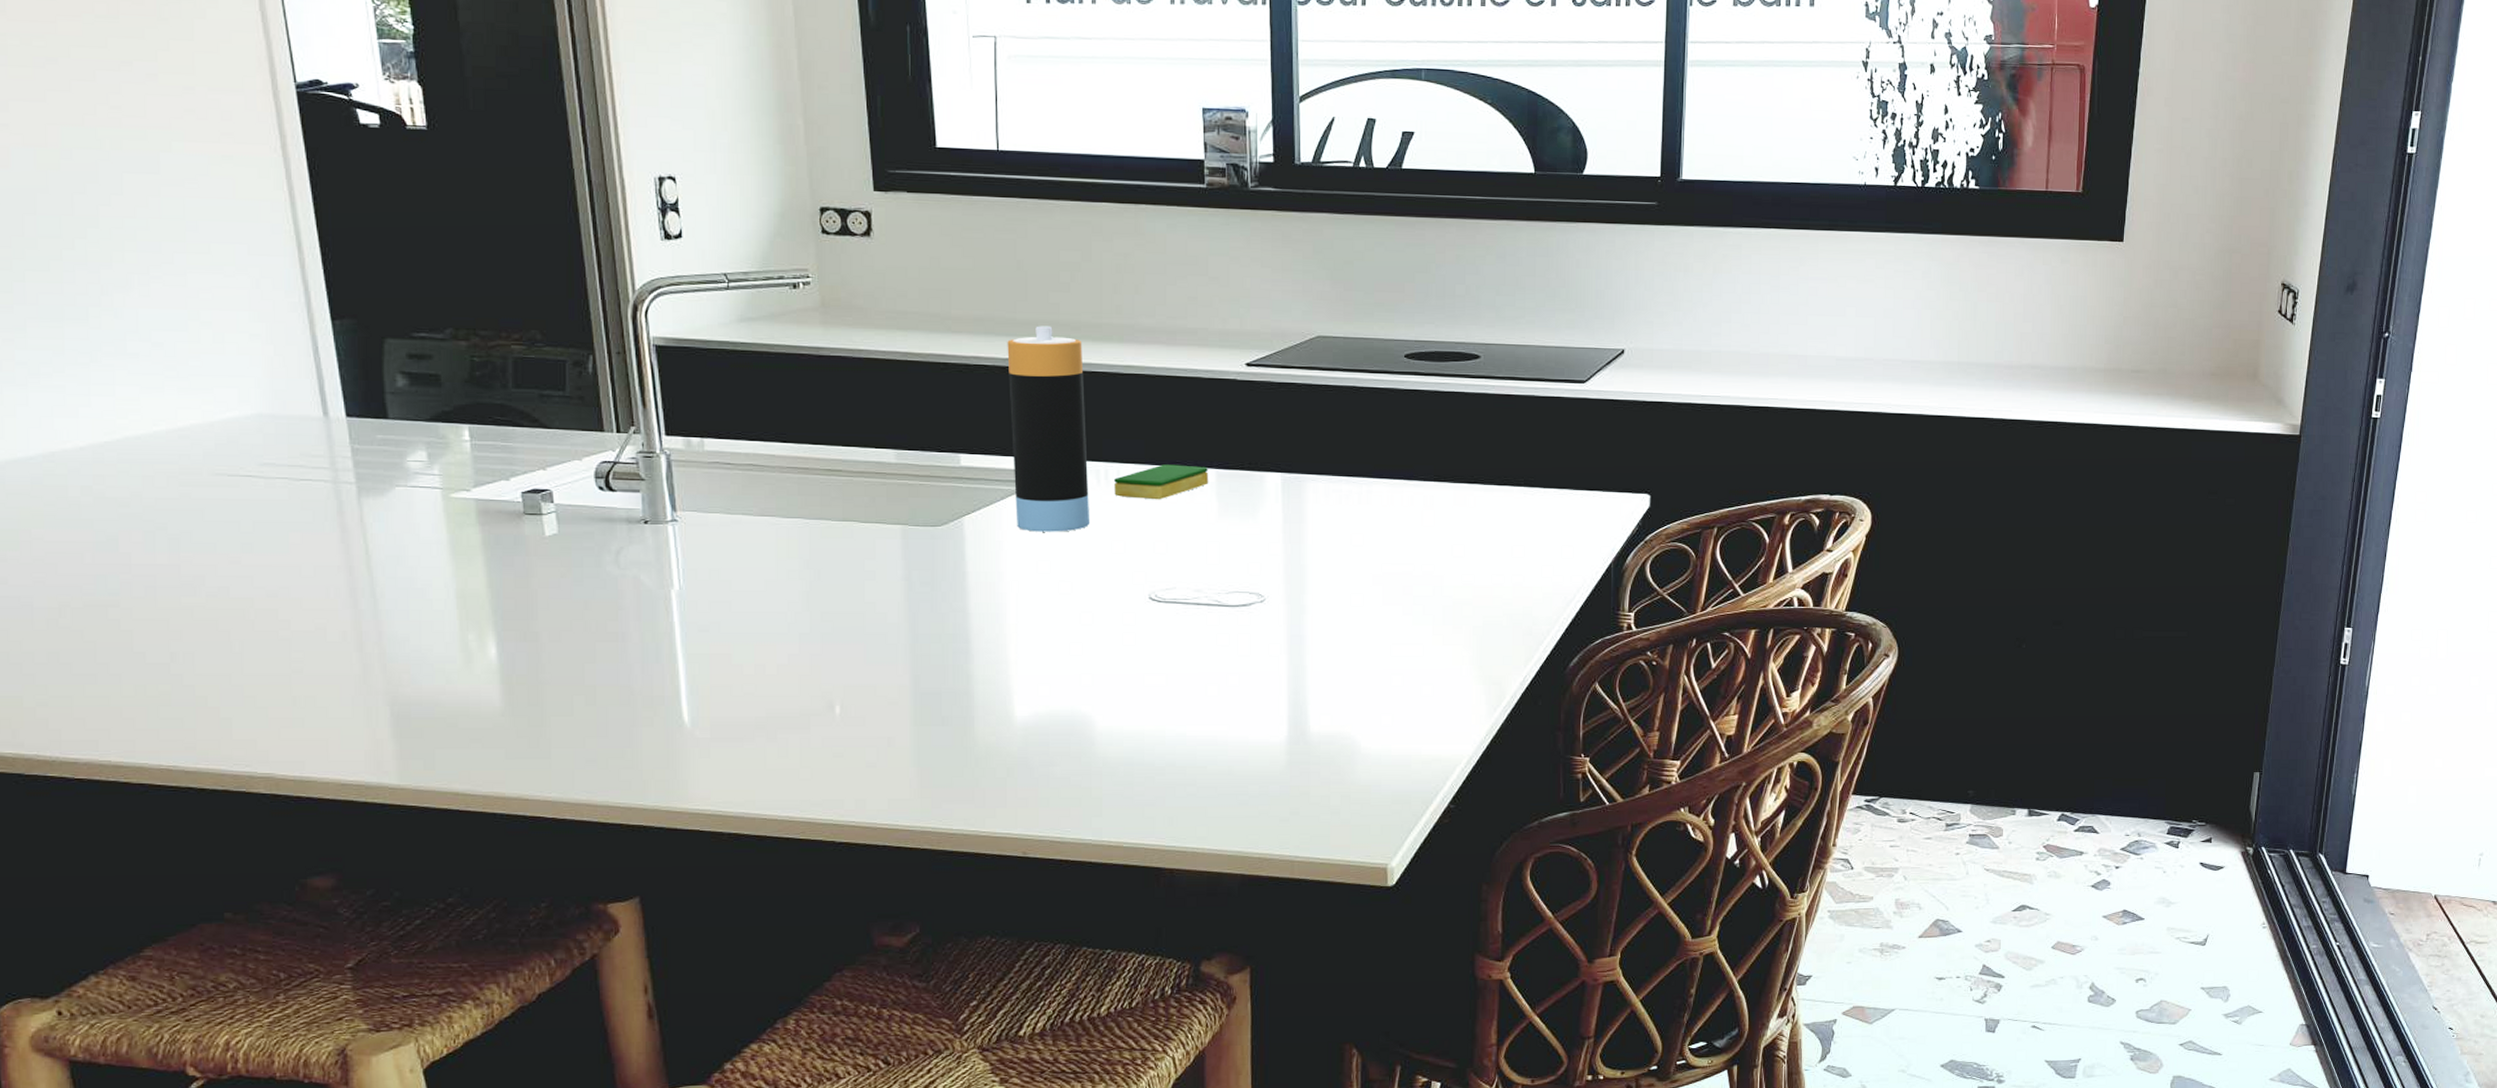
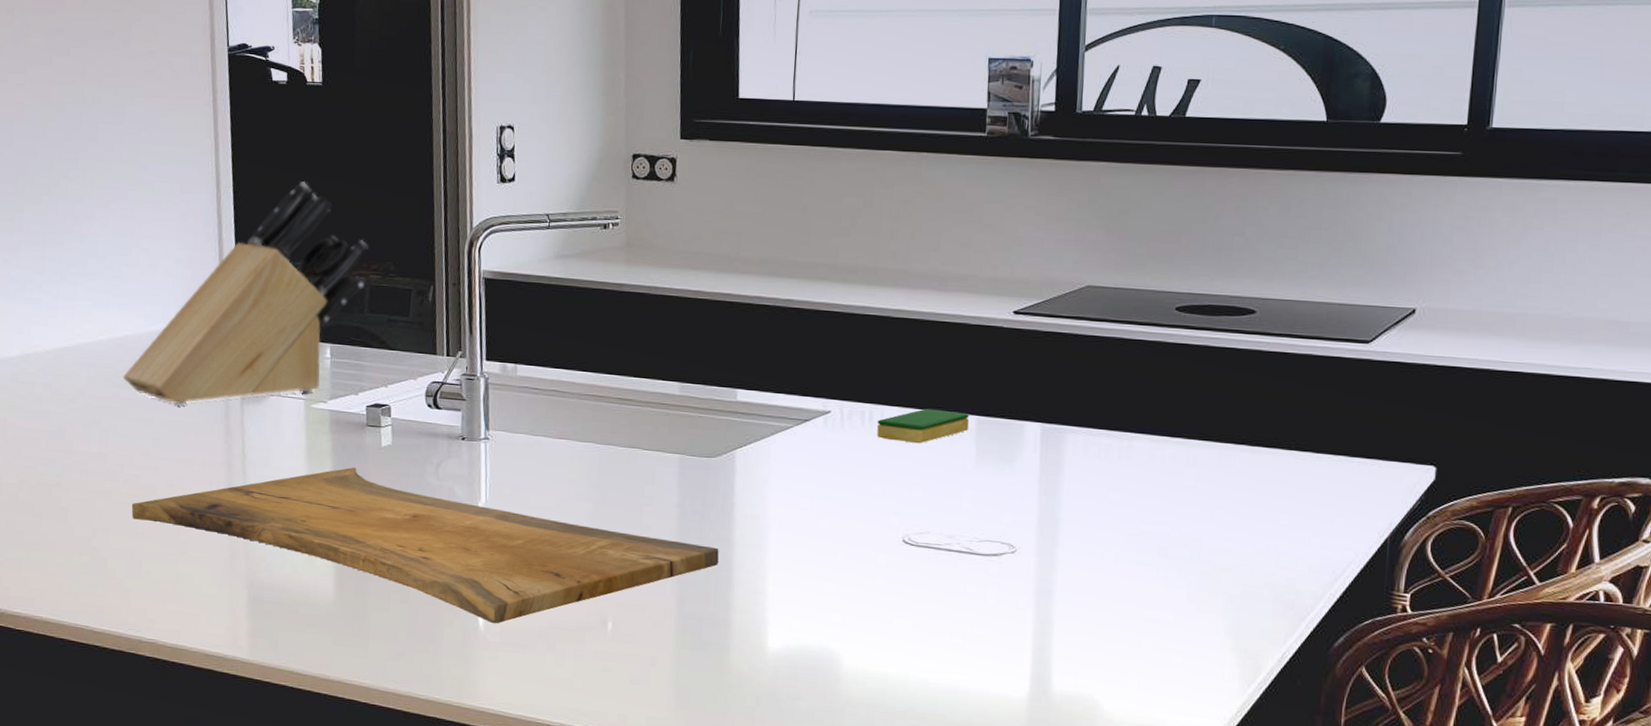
knife block: none [192,241,508,503] -> present [123,182,369,406]
cutting board: none [221,562,955,719] -> present [131,467,719,624]
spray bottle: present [1007,326,1090,532] -> none [783,268,858,470]

